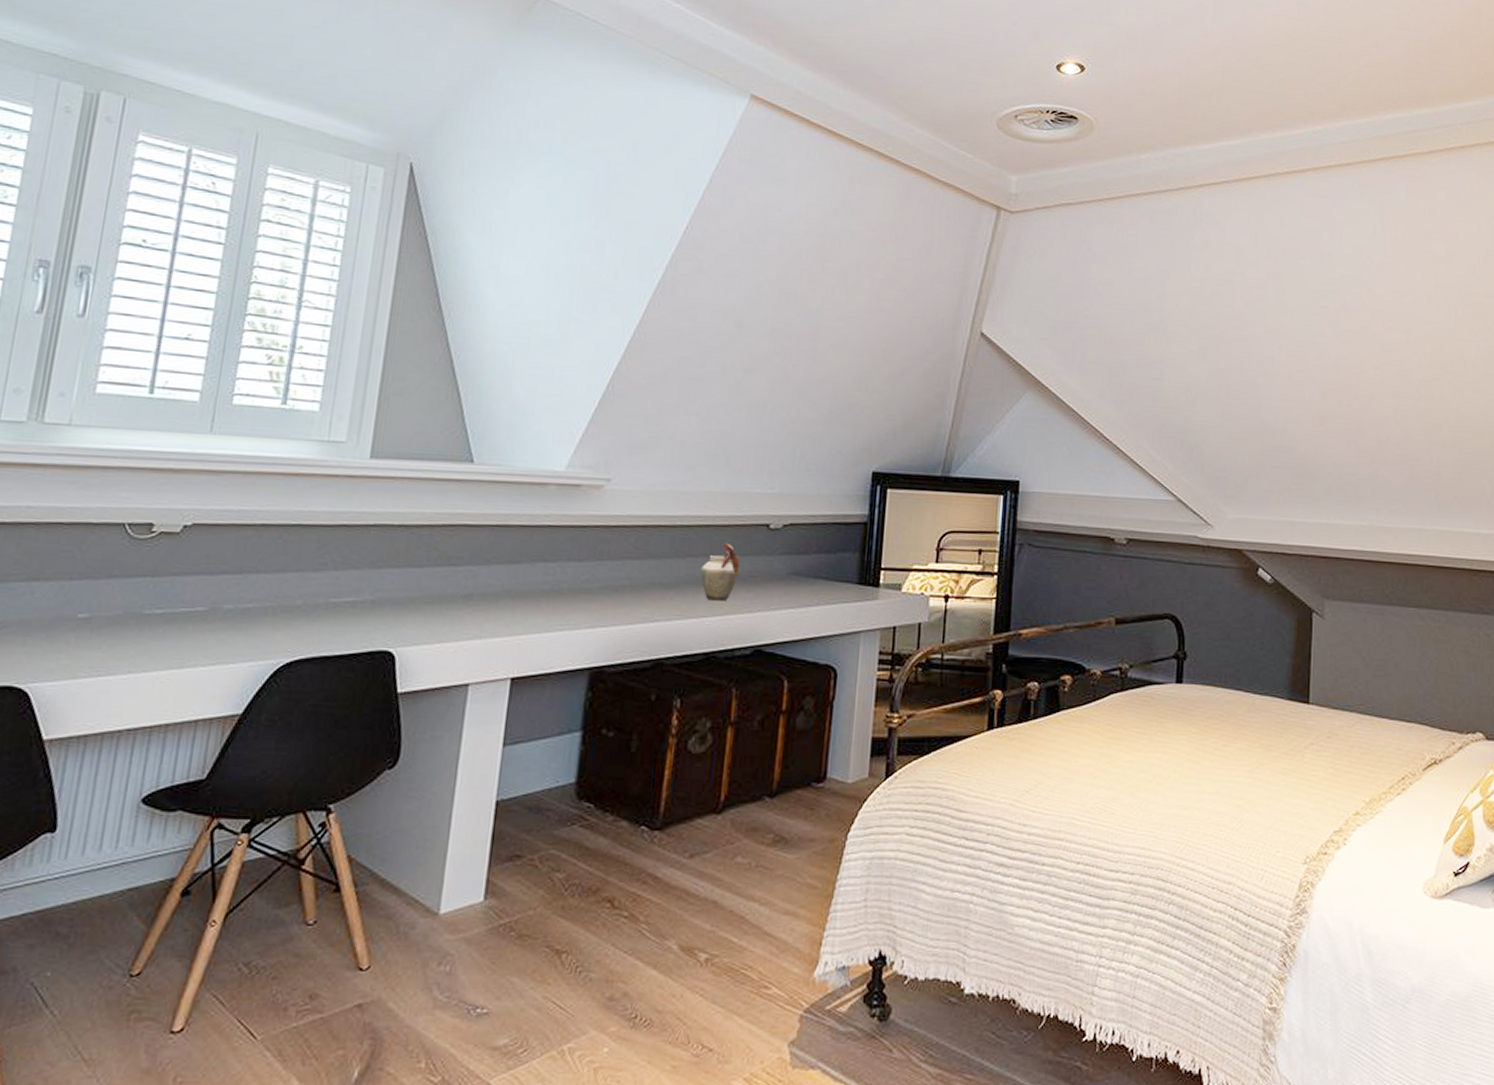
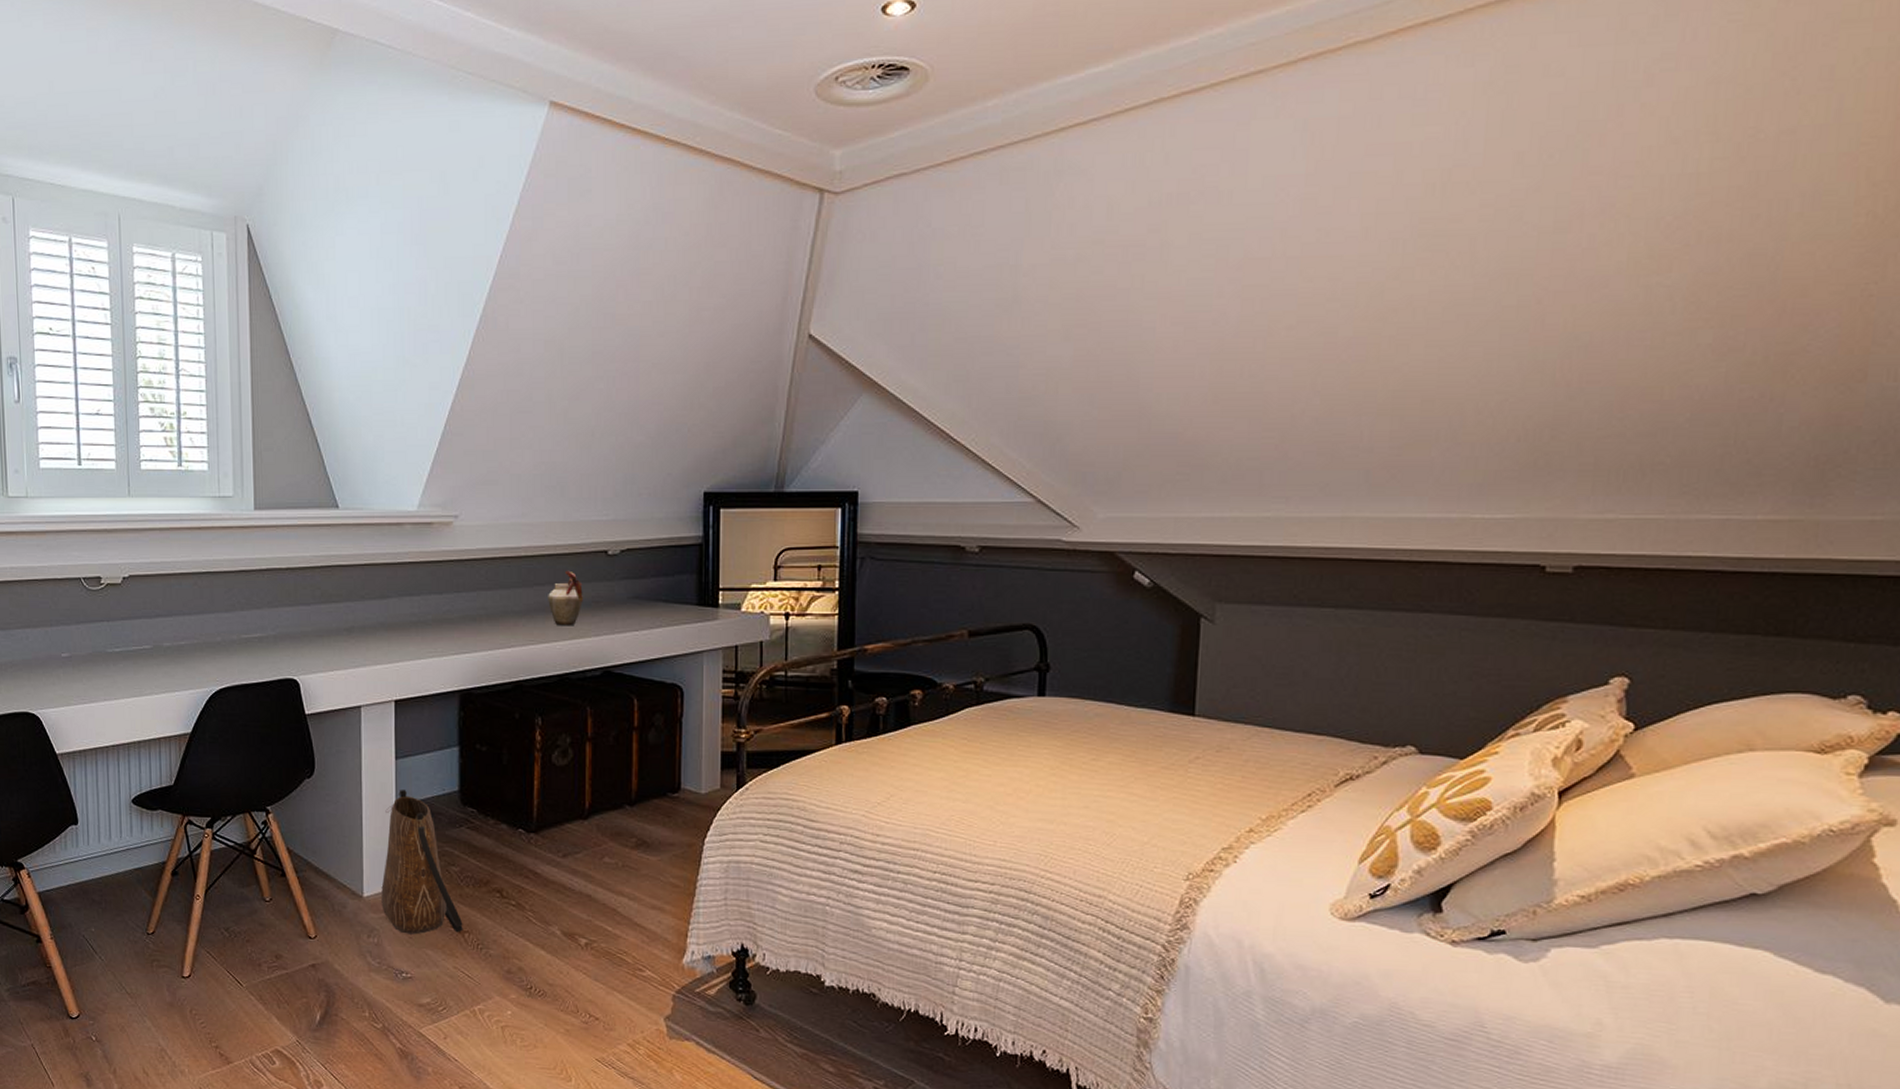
tote bag: none [461,781,562,959] -> present [381,789,463,935]

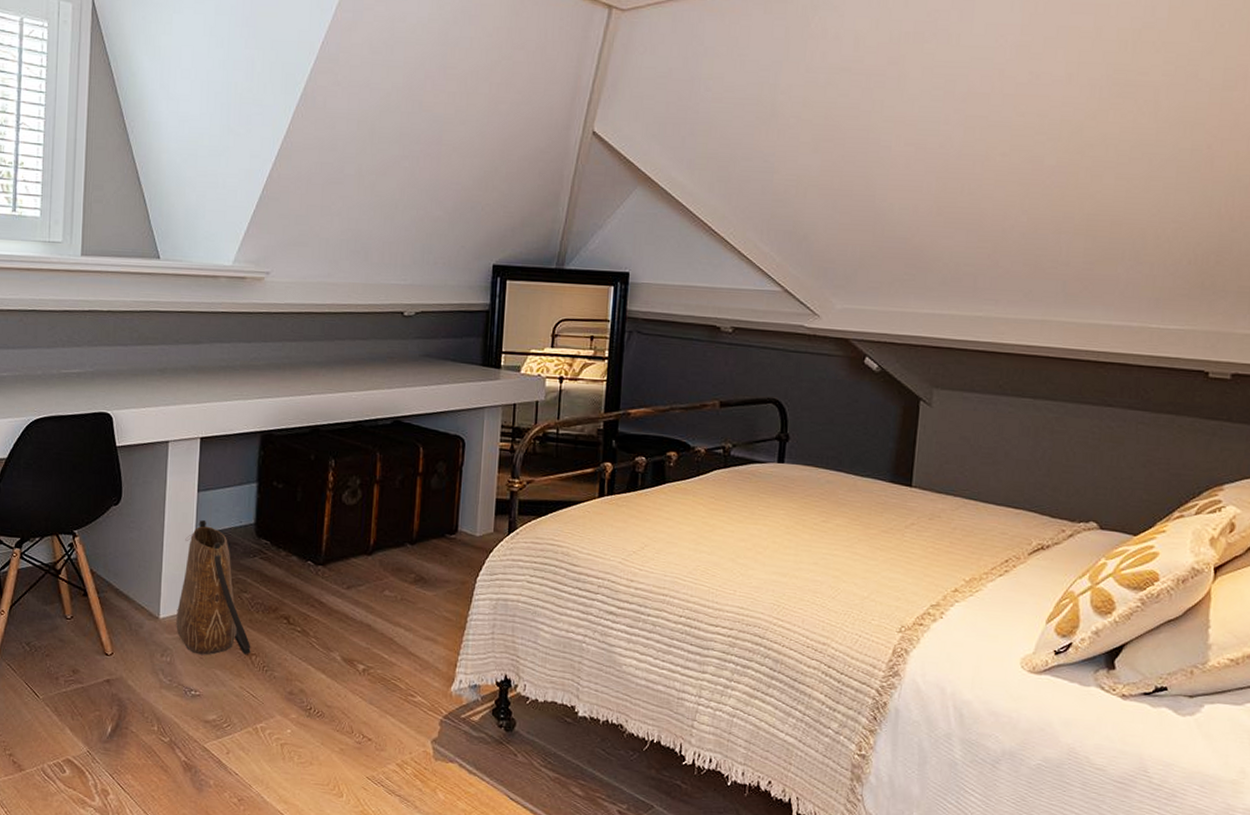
vase: present [548,570,584,626] -> none [347,327,380,378]

